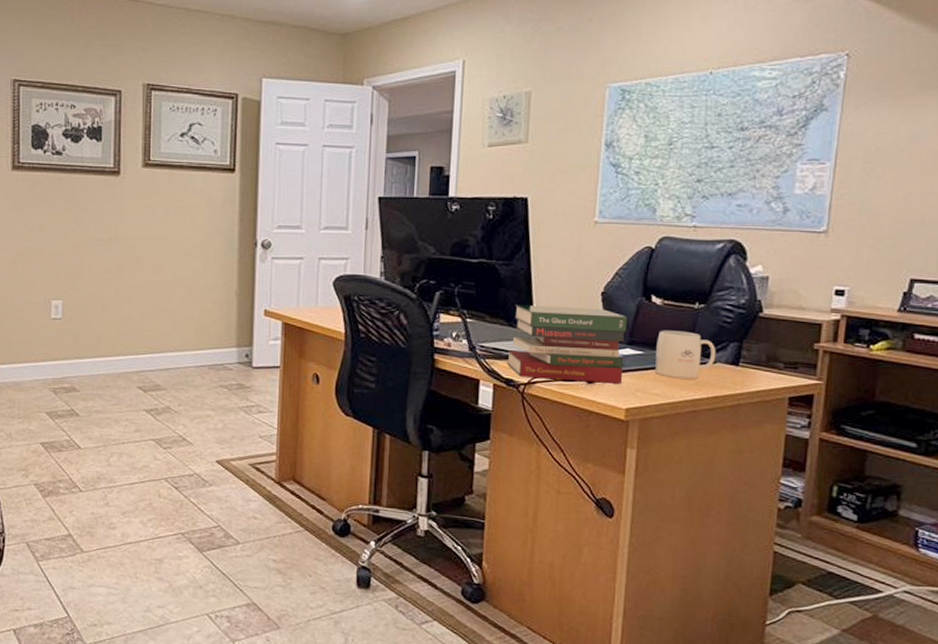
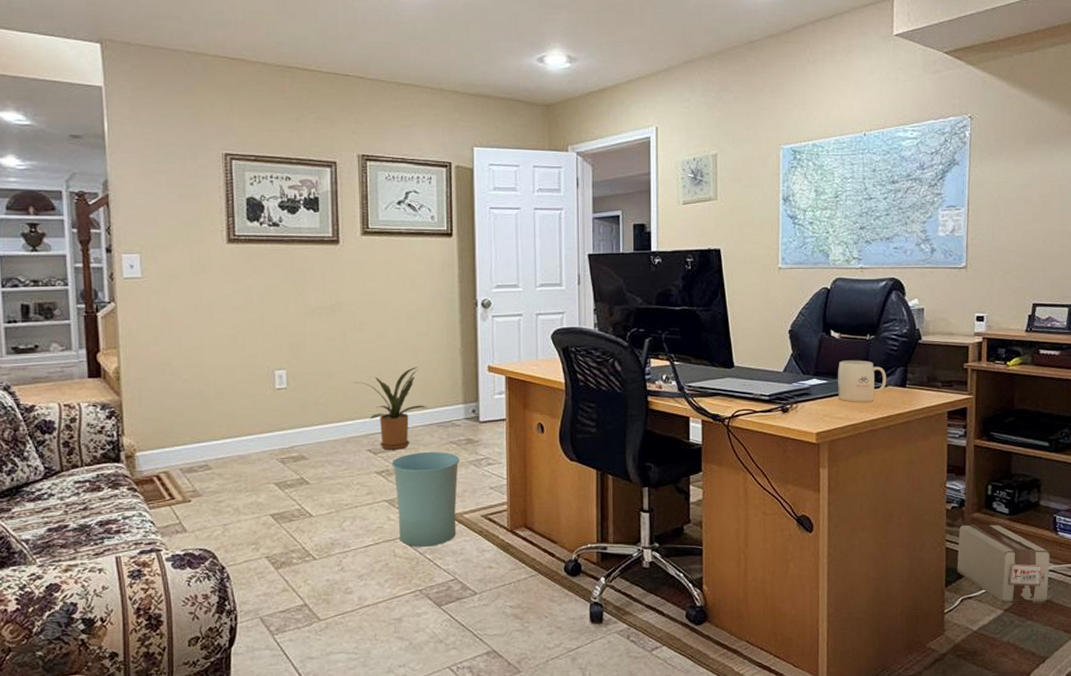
house plant: none [128,306,201,389] -> present [354,367,429,450]
waste bin: none [160,394,230,491] -> present [391,452,460,547]
books: present [507,305,628,384] -> none [712,345,813,412]
box: none [785,528,907,628] -> present [957,523,1050,604]

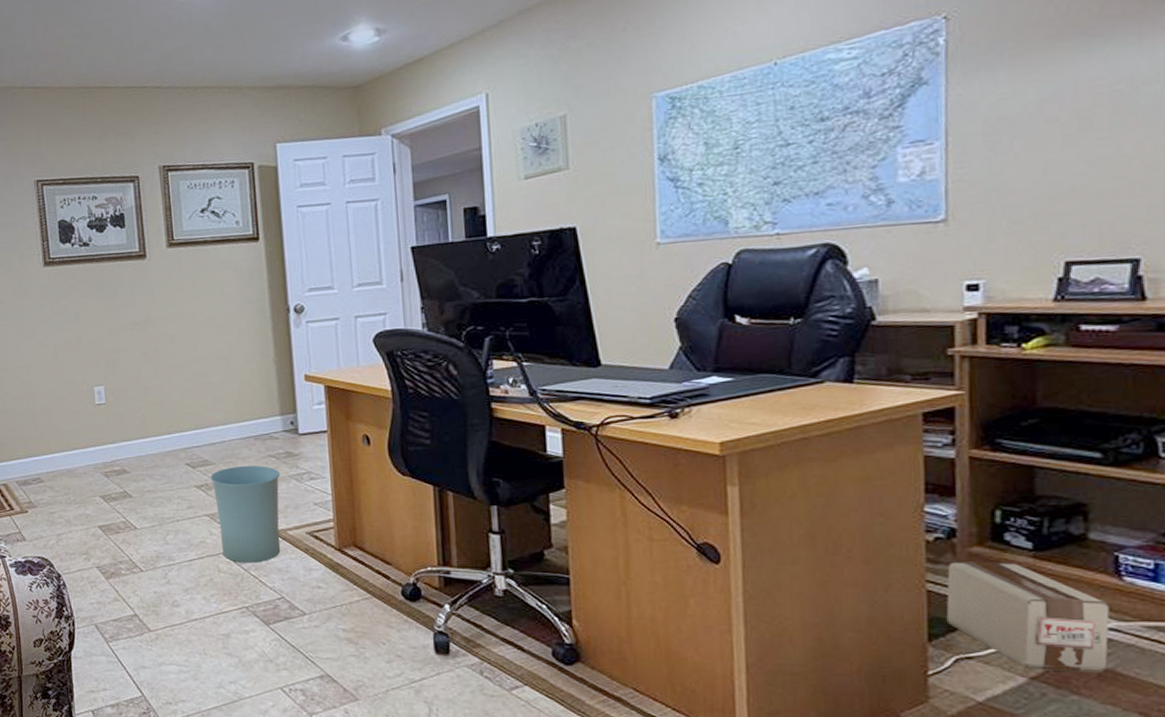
house plant: present [354,367,429,450] -> none [169,378,245,464]
mug: present [837,360,887,403] -> none [747,350,823,405]

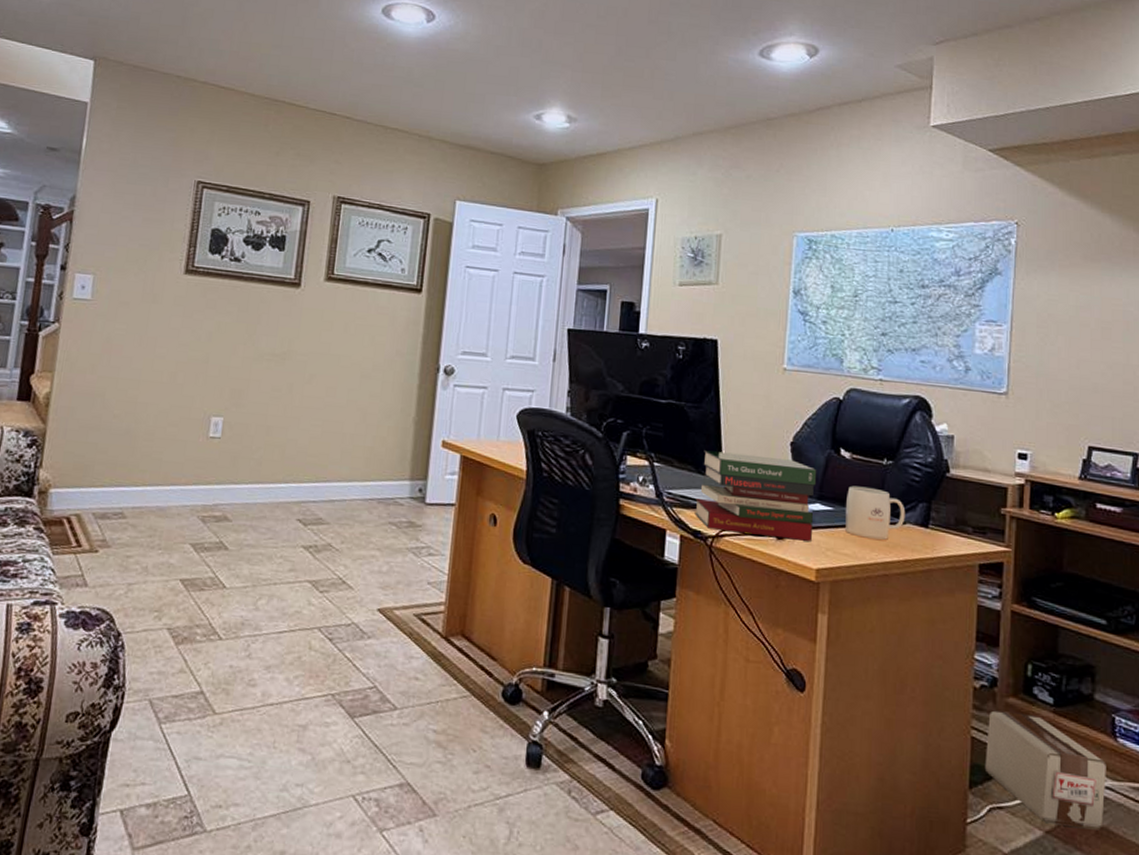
waste bin: present [210,466,281,563] -> none [318,529,398,643]
books: none [573,336,712,418] -> present [695,450,817,541]
mug: none [747,350,823,405] -> present [845,485,906,541]

